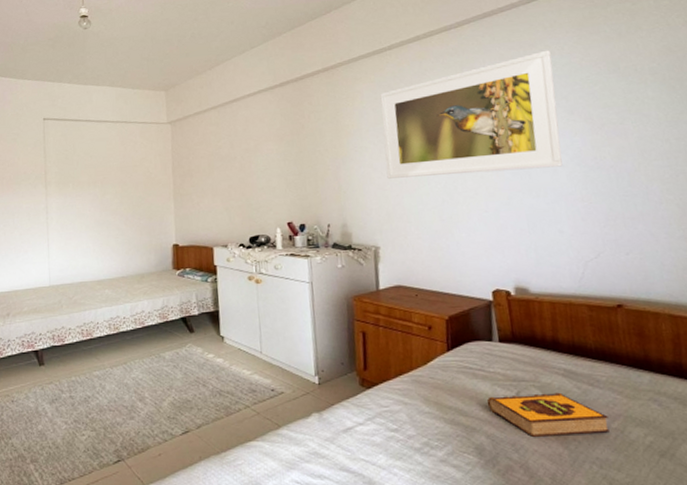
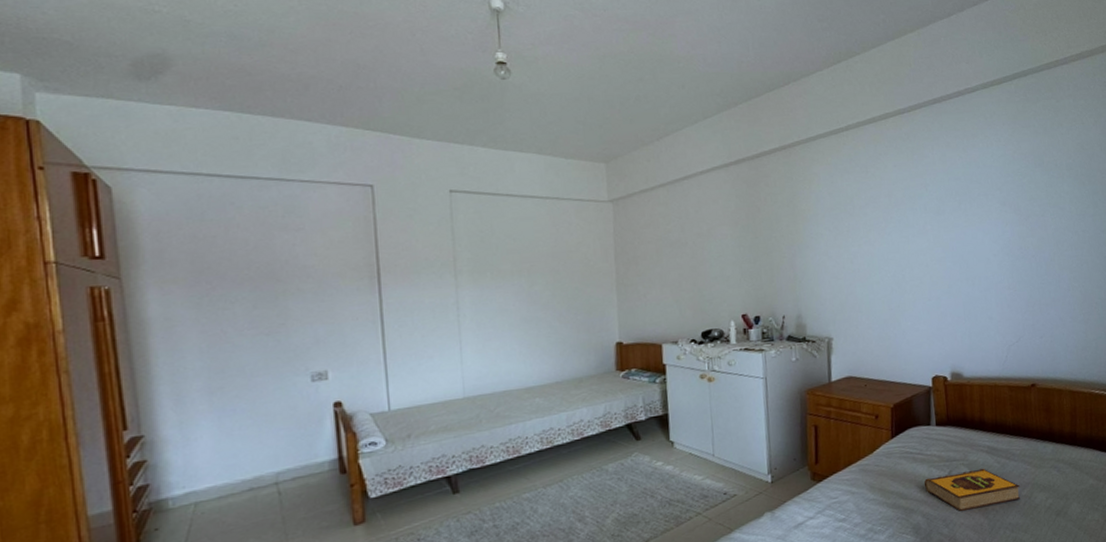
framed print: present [380,50,563,179] -> none [836,141,995,267]

